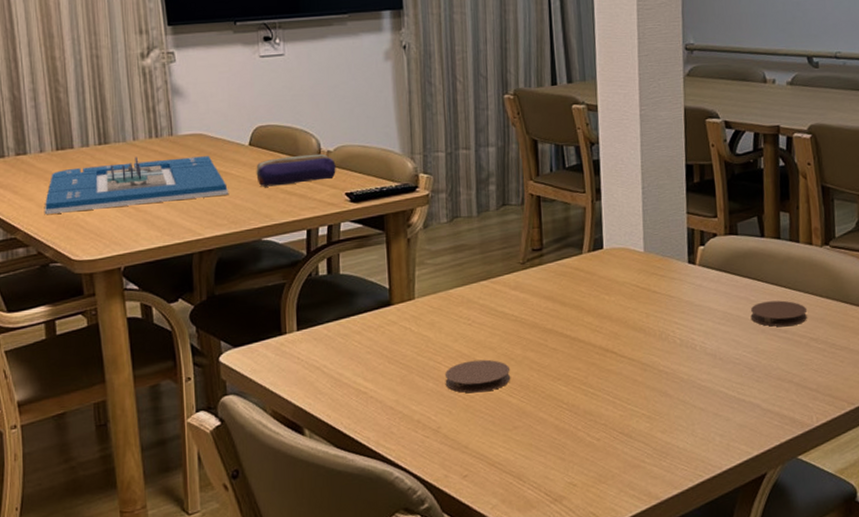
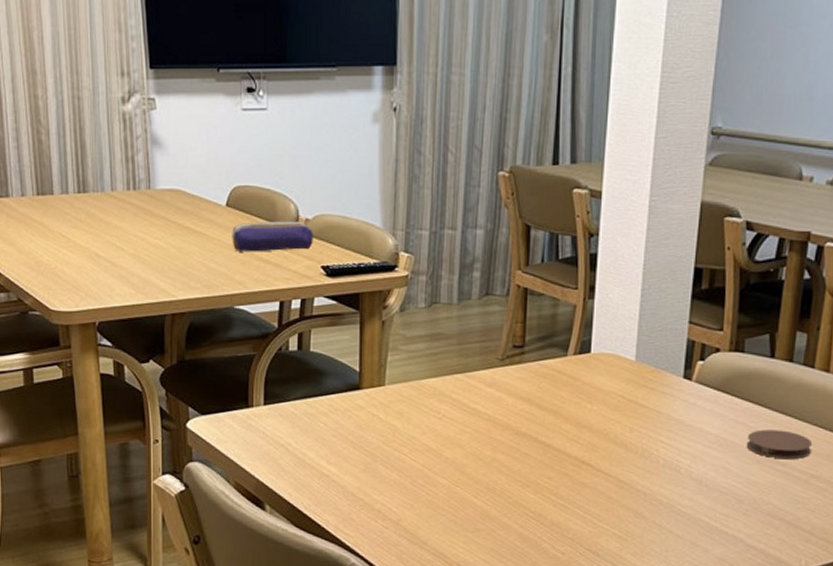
architectural model: present [44,156,229,214] -> none [24,209,204,261]
coaster: present [444,359,511,393] -> none [409,456,478,490]

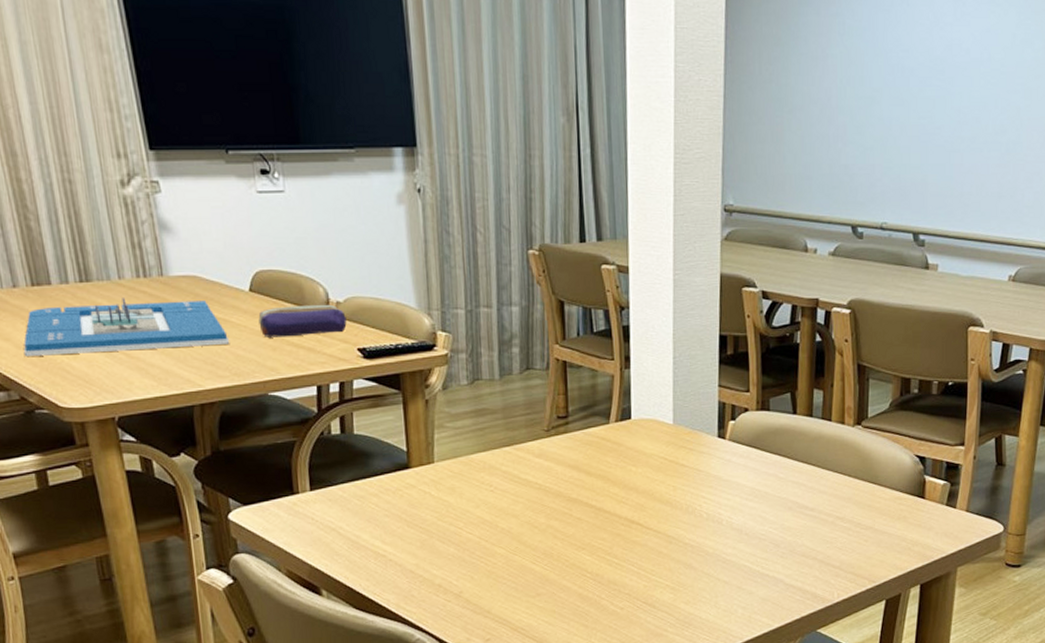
architectural model: none [24,209,204,261] -> present [23,298,230,356]
coaster: present [746,429,812,460] -> none [778,478,834,505]

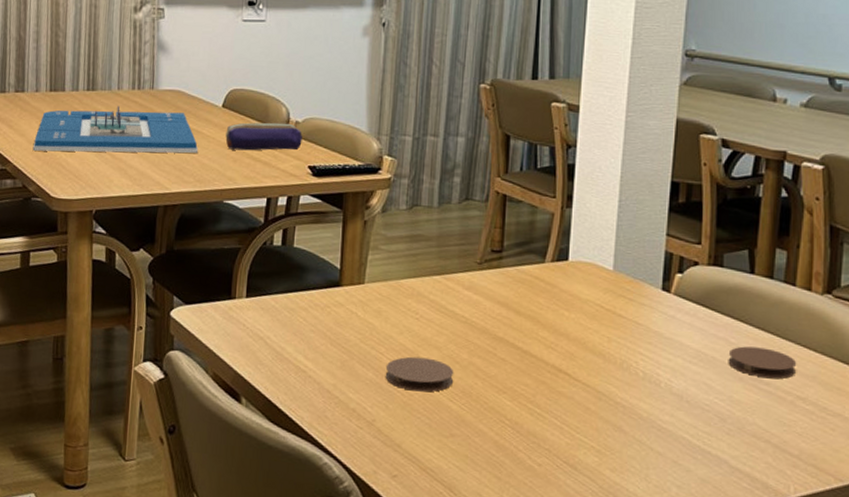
coaster: none [466,526,534,560] -> present [385,356,454,392]
coaster: none [778,478,834,505] -> present [728,346,796,379]

